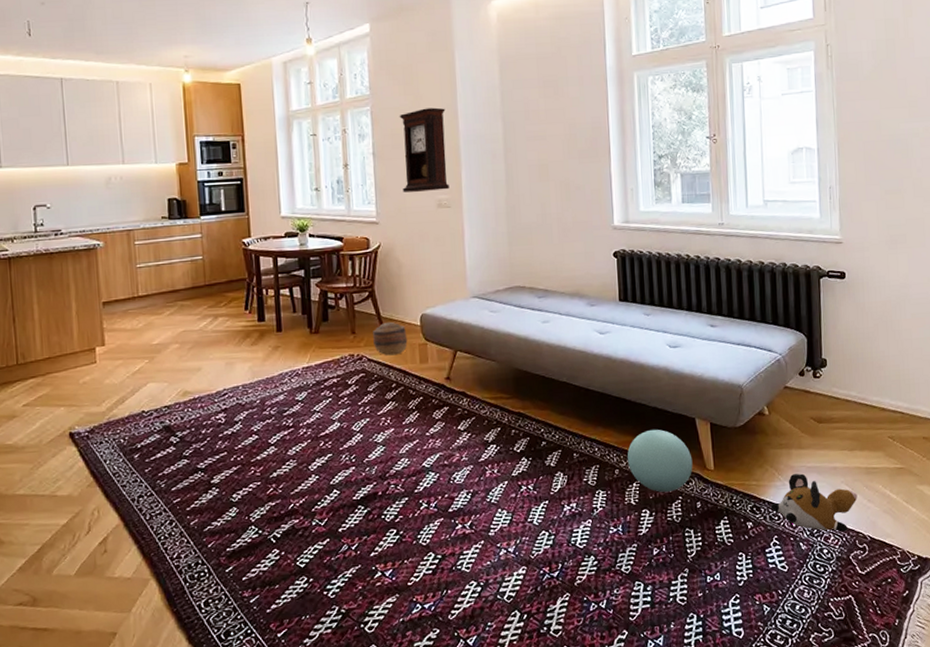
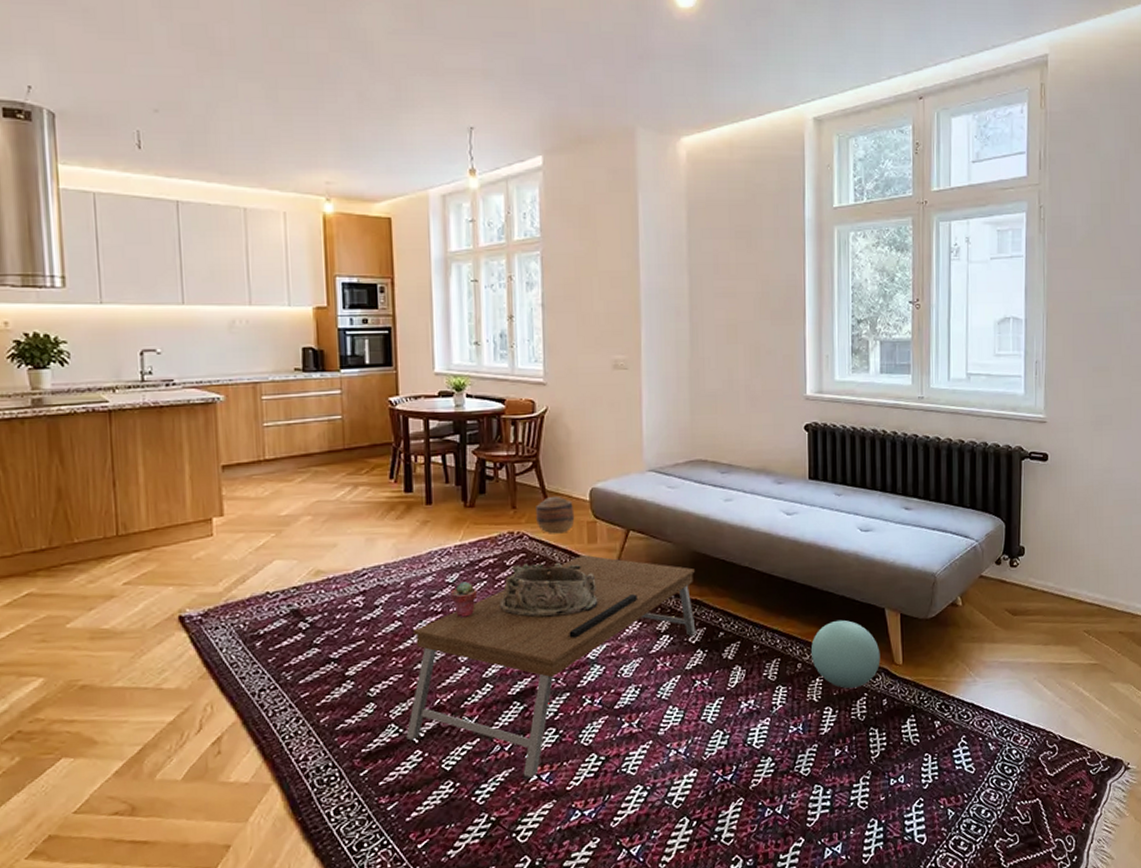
coffee table: none [265,374,521,575] -> present [406,555,696,779]
potted succulent: none [300,399,324,431] -> present [450,581,478,618]
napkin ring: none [343,380,431,430] -> present [499,562,598,617]
pendulum clock: present [399,107,449,193] -> none [573,255,627,352]
plush toy: present [770,473,858,532] -> none [959,669,1050,732]

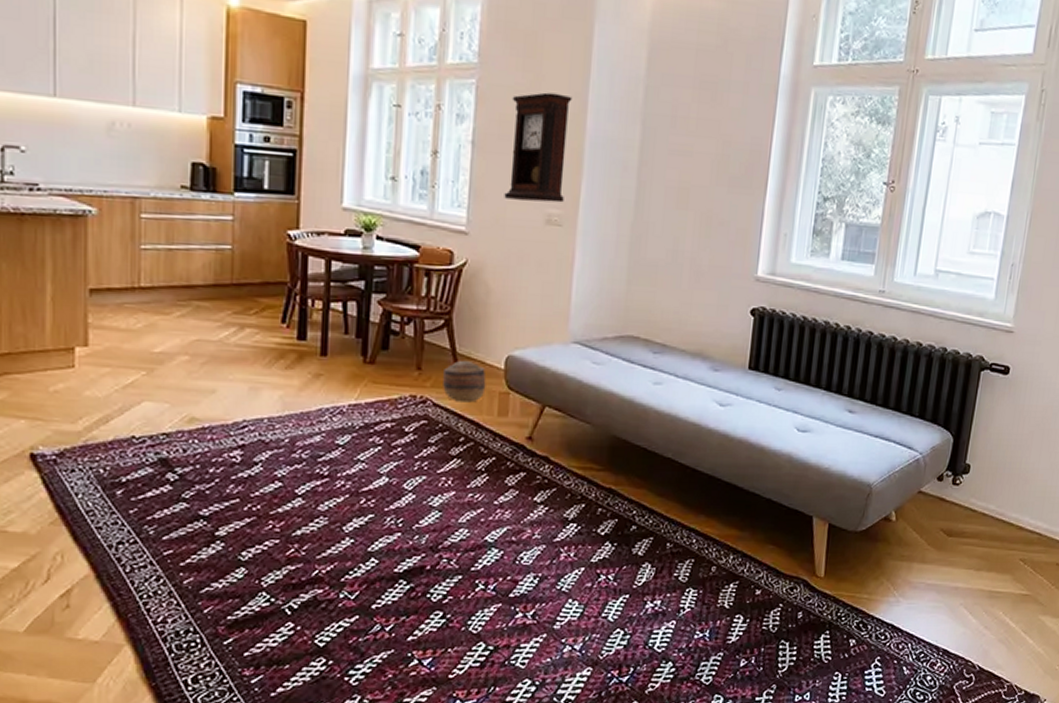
coffee table: present [406,555,696,779] -> none [278,429,613,663]
potted succulent: present [450,581,478,618] -> none [339,445,370,484]
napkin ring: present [499,562,598,617] -> none [393,430,503,492]
pendulum clock: none [573,255,627,352] -> present [504,92,573,203]
ball: present [810,620,881,689] -> none [727,524,802,598]

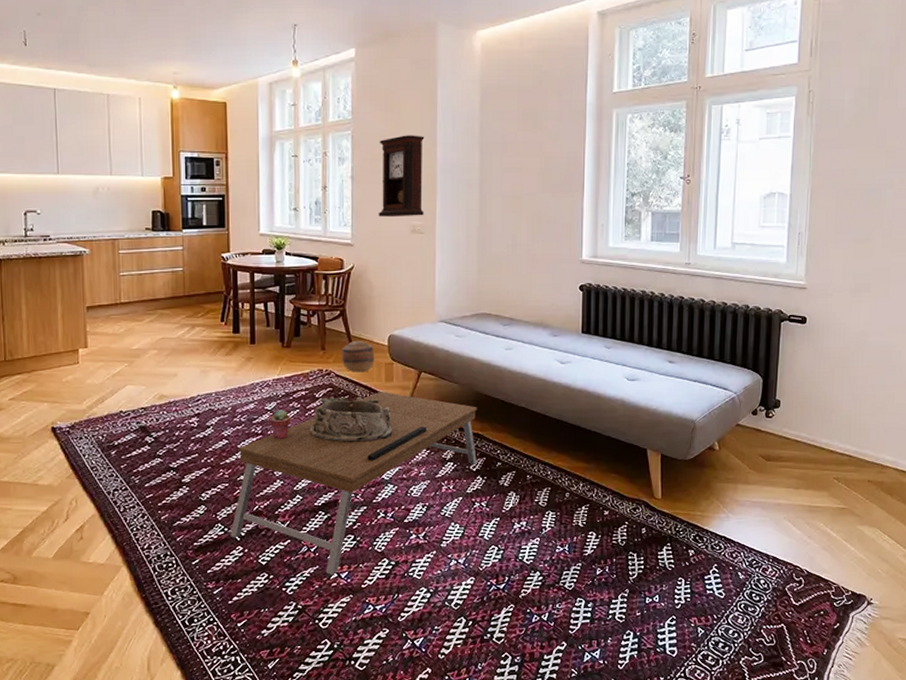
coffee table: none [278,429,613,663] -> present [230,392,478,576]
potted succulent: none [339,445,370,484] -> present [269,409,292,439]
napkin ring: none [393,430,503,492] -> present [309,396,393,442]

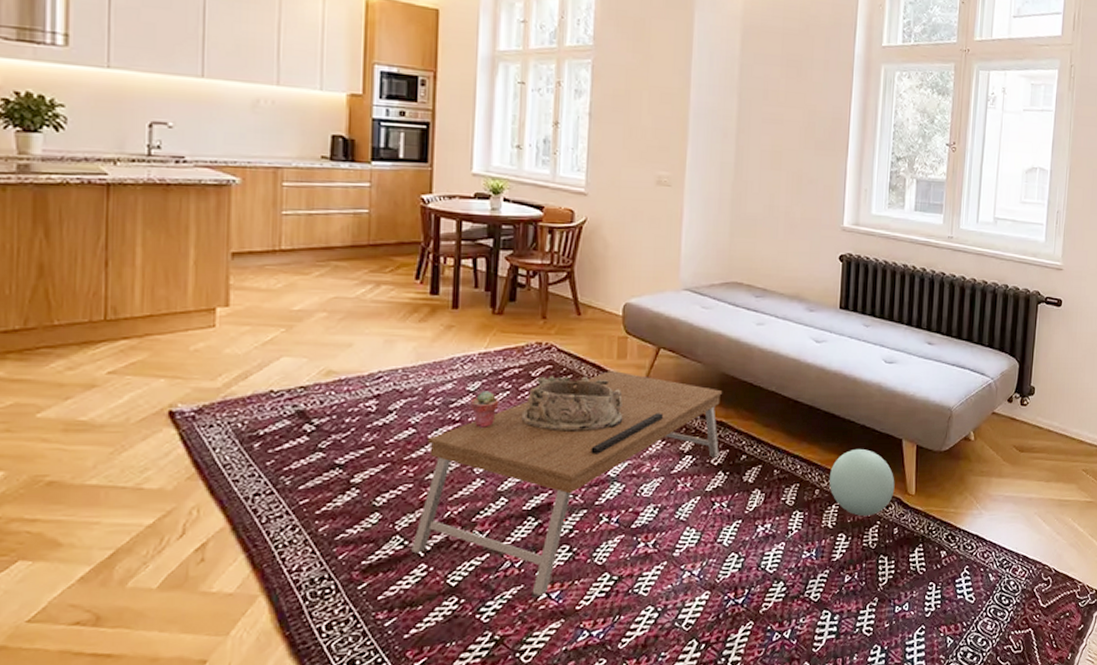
basket: present [342,340,375,373] -> none [566,308,606,347]
pendulum clock: present [378,135,425,218] -> none [619,70,677,166]
ball: none [578,457,641,518] -> present [829,448,895,517]

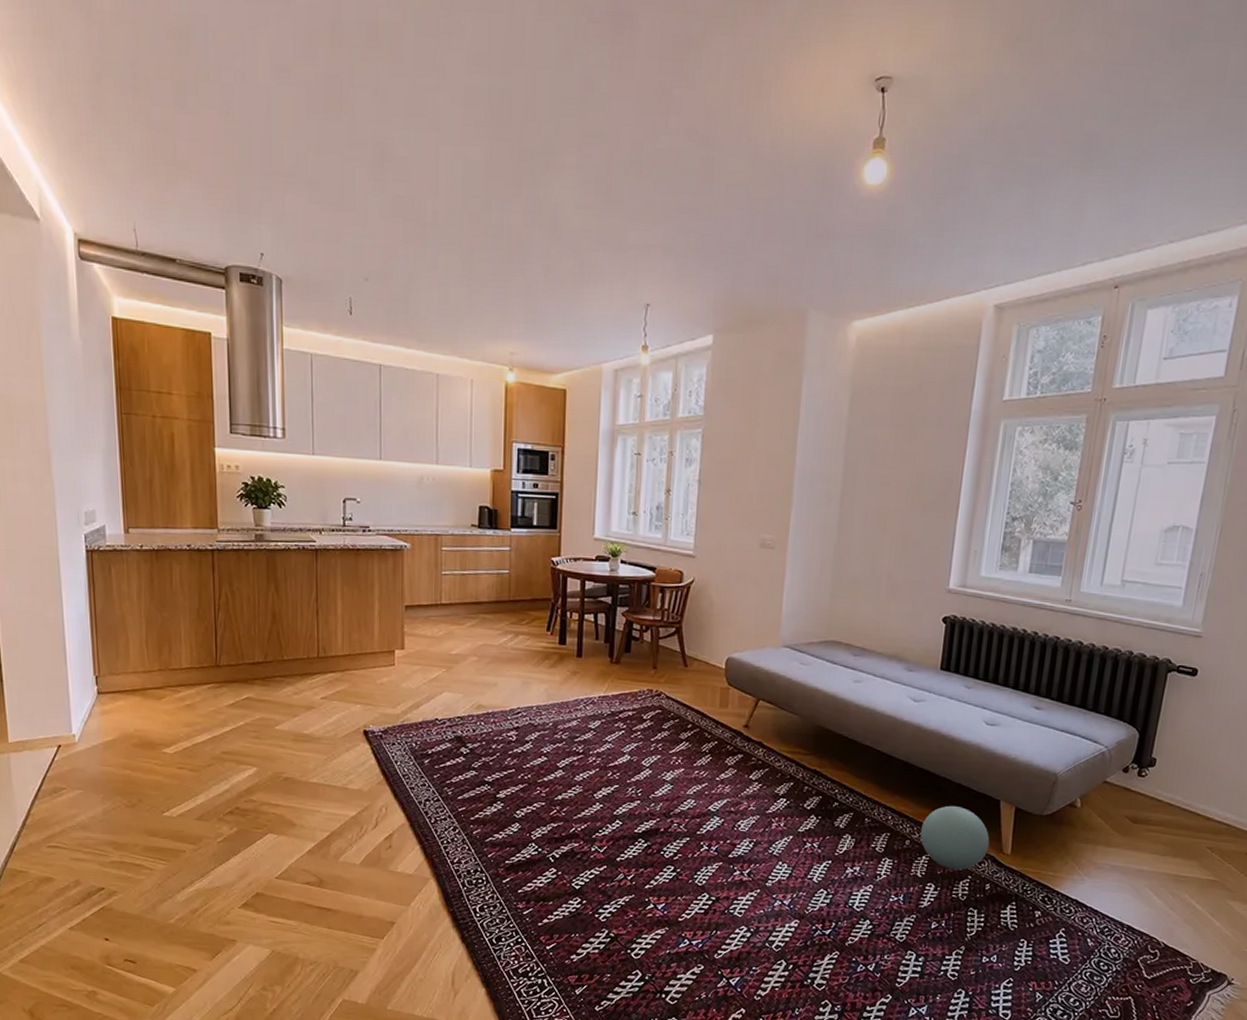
coffee table: present [411,371,723,597] -> none [544,718,818,906]
potted succulent: present [470,390,500,428] -> none [591,729,616,760]
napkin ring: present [521,375,623,431] -> none [634,718,724,770]

